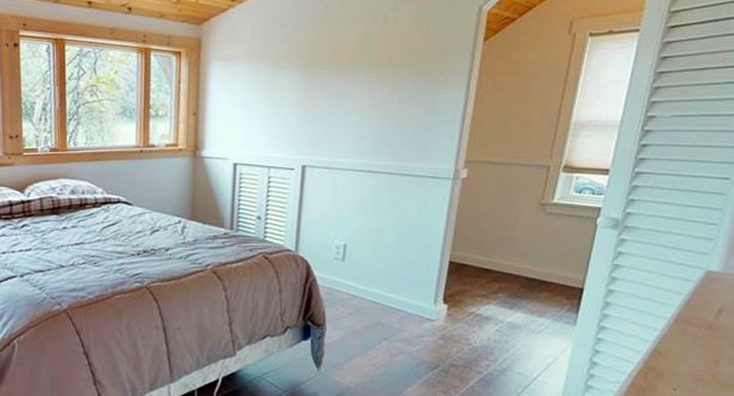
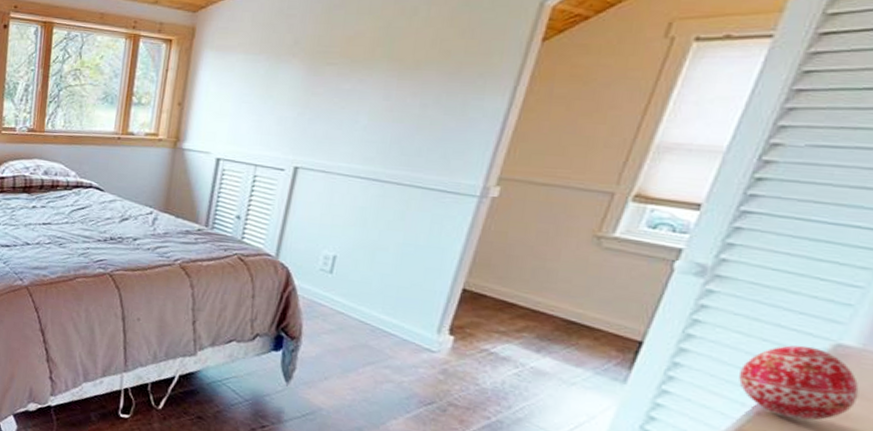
decorative egg: none [650,275,725,335] -> present [739,345,859,420]

